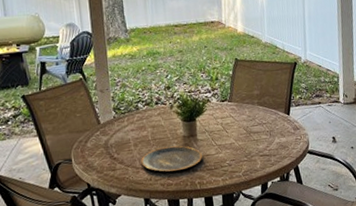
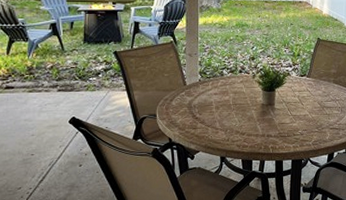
plate: present [141,145,202,172] -> none [221,112,277,136]

